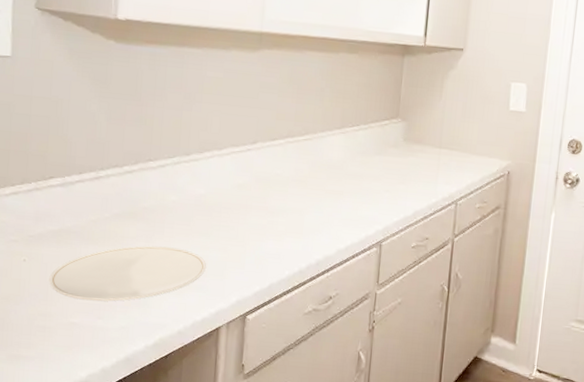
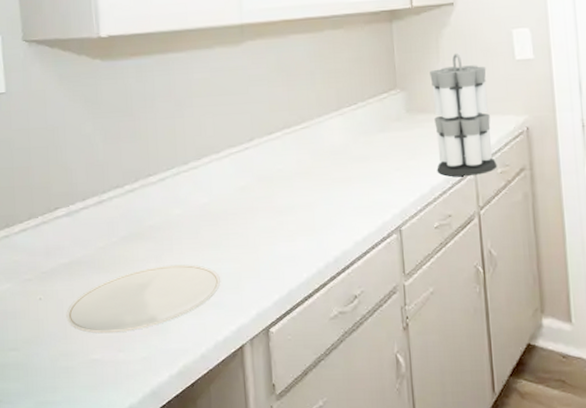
spice rack: none [422,94,482,207] -> present [430,52,498,177]

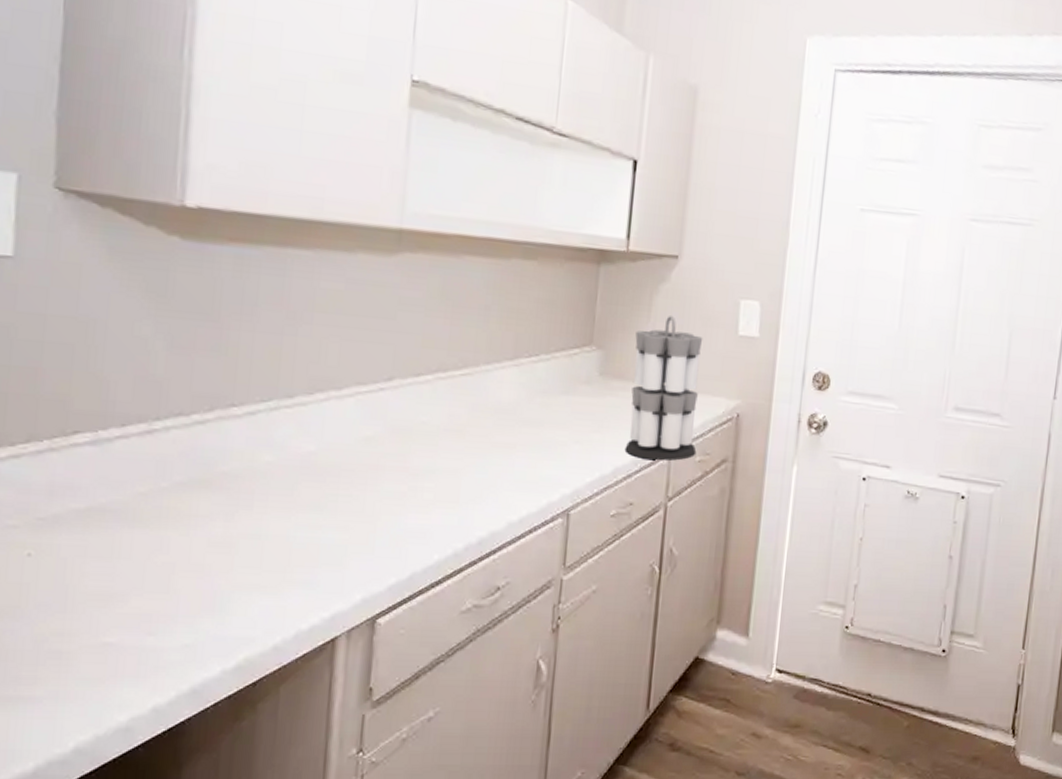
plate: present [66,264,220,334] -> none [69,526,317,610]

